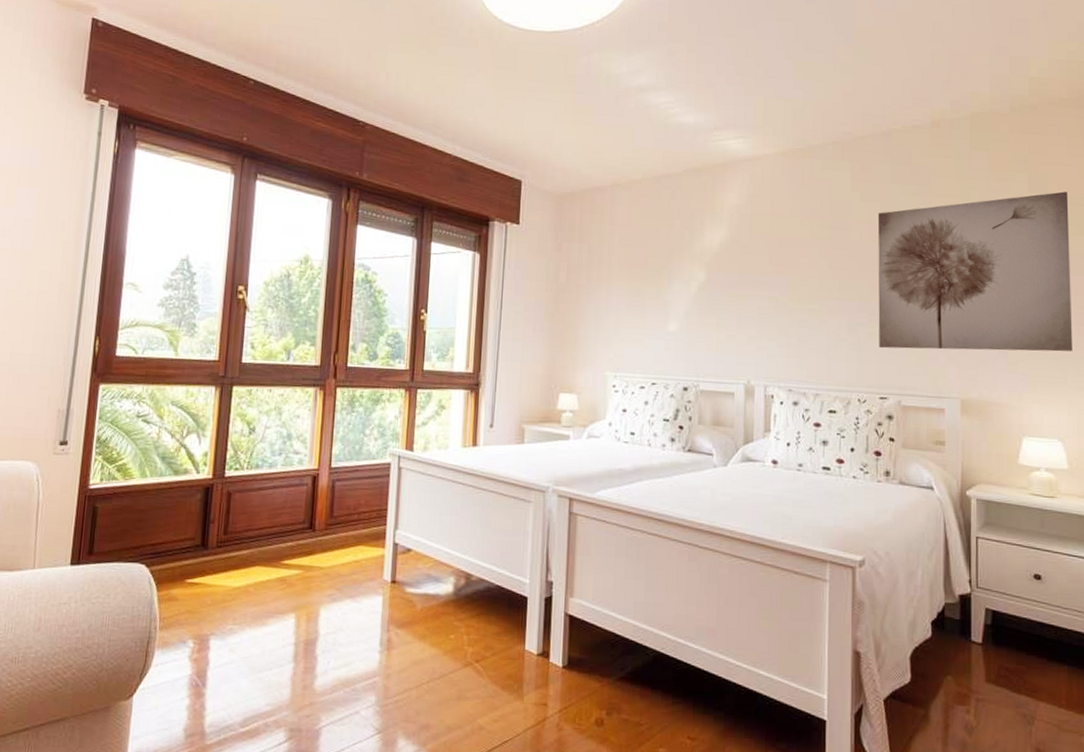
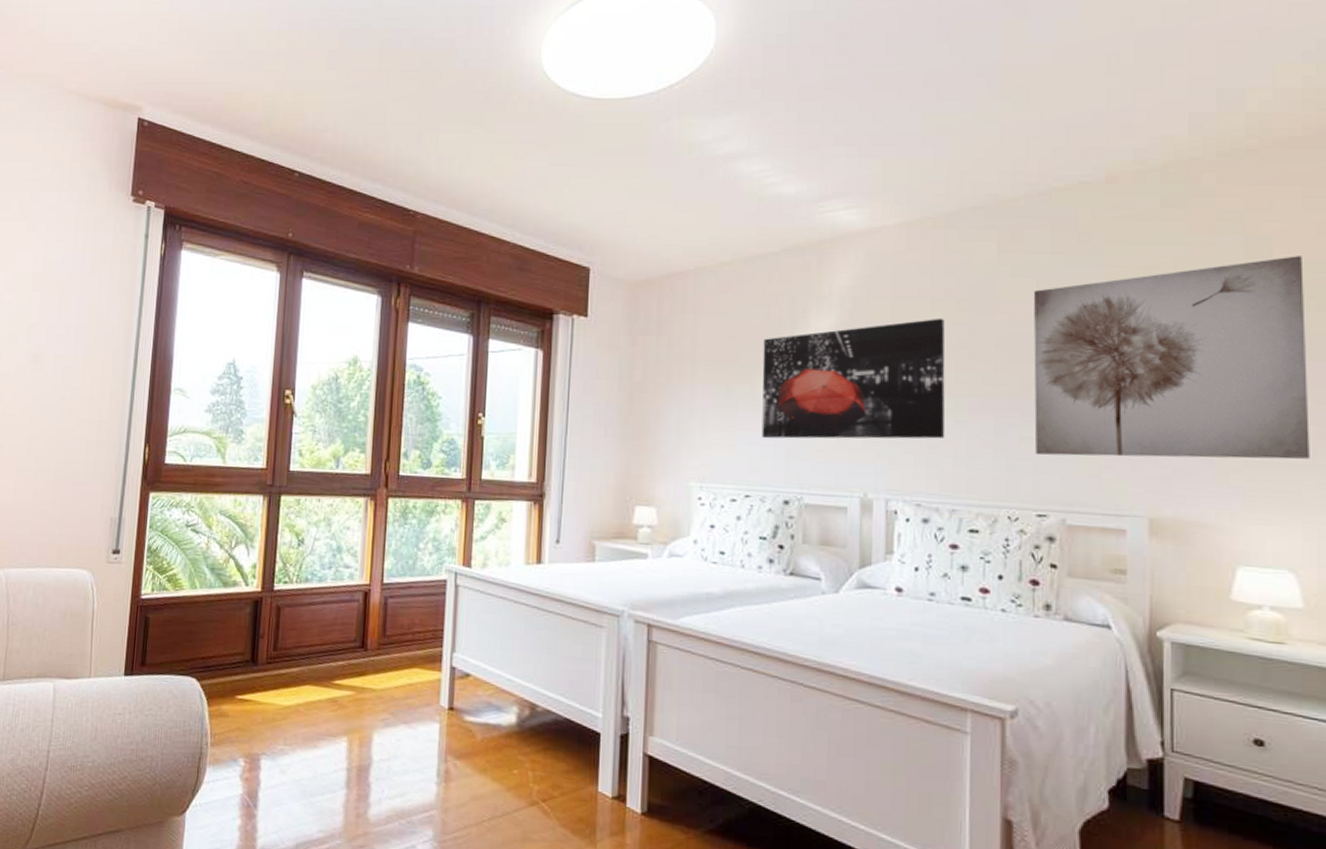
wall art: none [665,233,811,335] -> present [761,317,946,439]

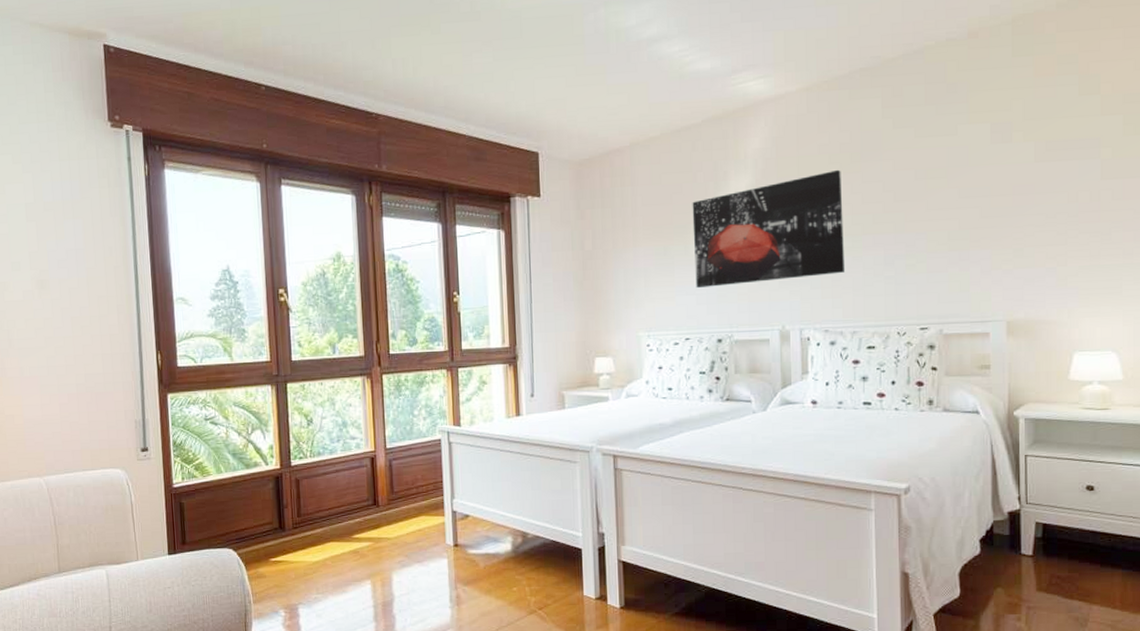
wall art: present [1033,256,1310,460] -> none [912,89,1128,279]

